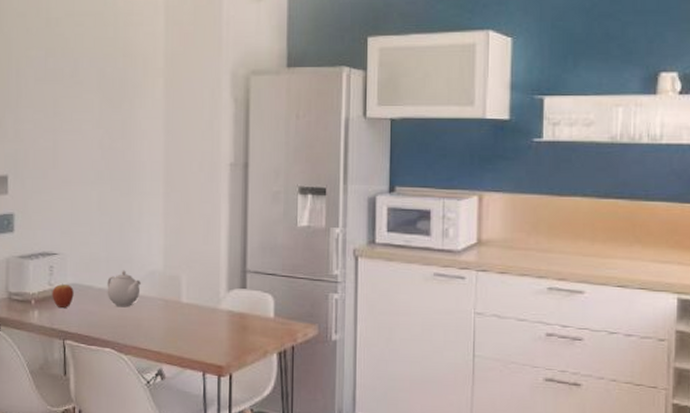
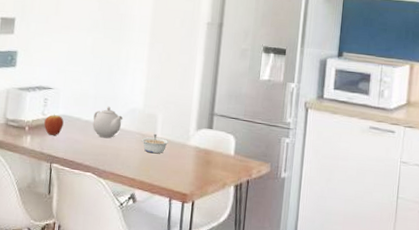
legume: none [164,298,197,322] -> present [141,133,169,154]

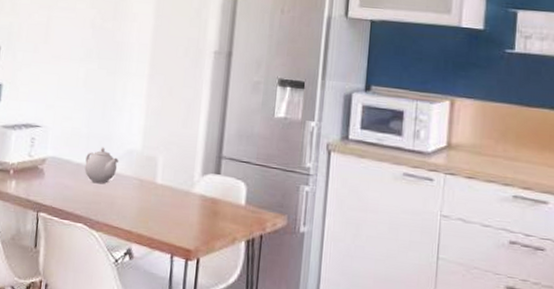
fruit: present [44,114,64,135] -> none [30,155,53,180]
legume: present [141,133,169,154] -> none [139,179,171,203]

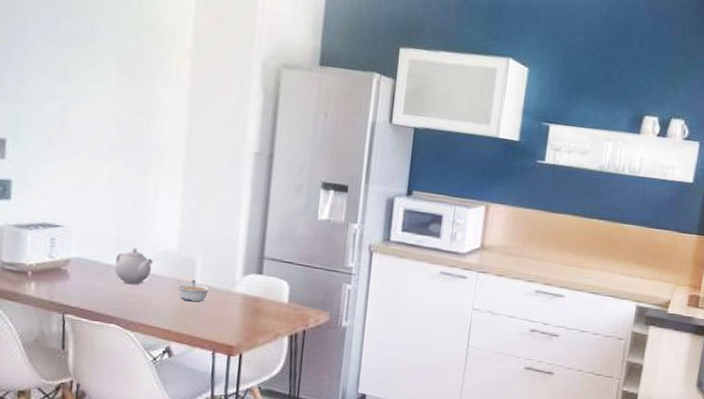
legume: none [139,179,171,203] -> present [176,279,211,302]

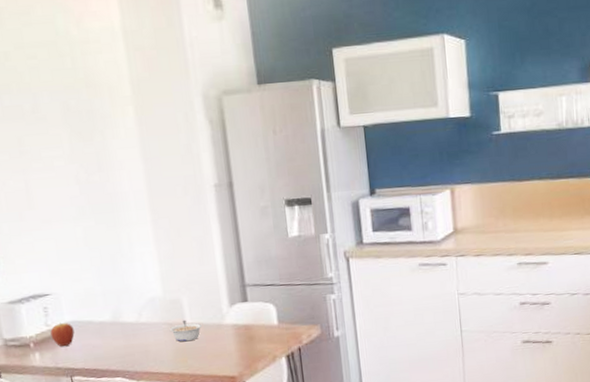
fruit: none [52,256,78,282] -> present [50,322,75,346]
teapot: present [115,248,154,285] -> none [107,301,143,337]

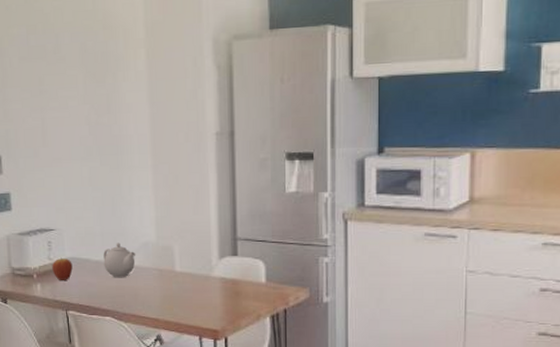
teapot: none [107,301,143,337] -> present [103,242,136,278]
legume: present [169,319,202,342] -> none [159,267,191,290]

